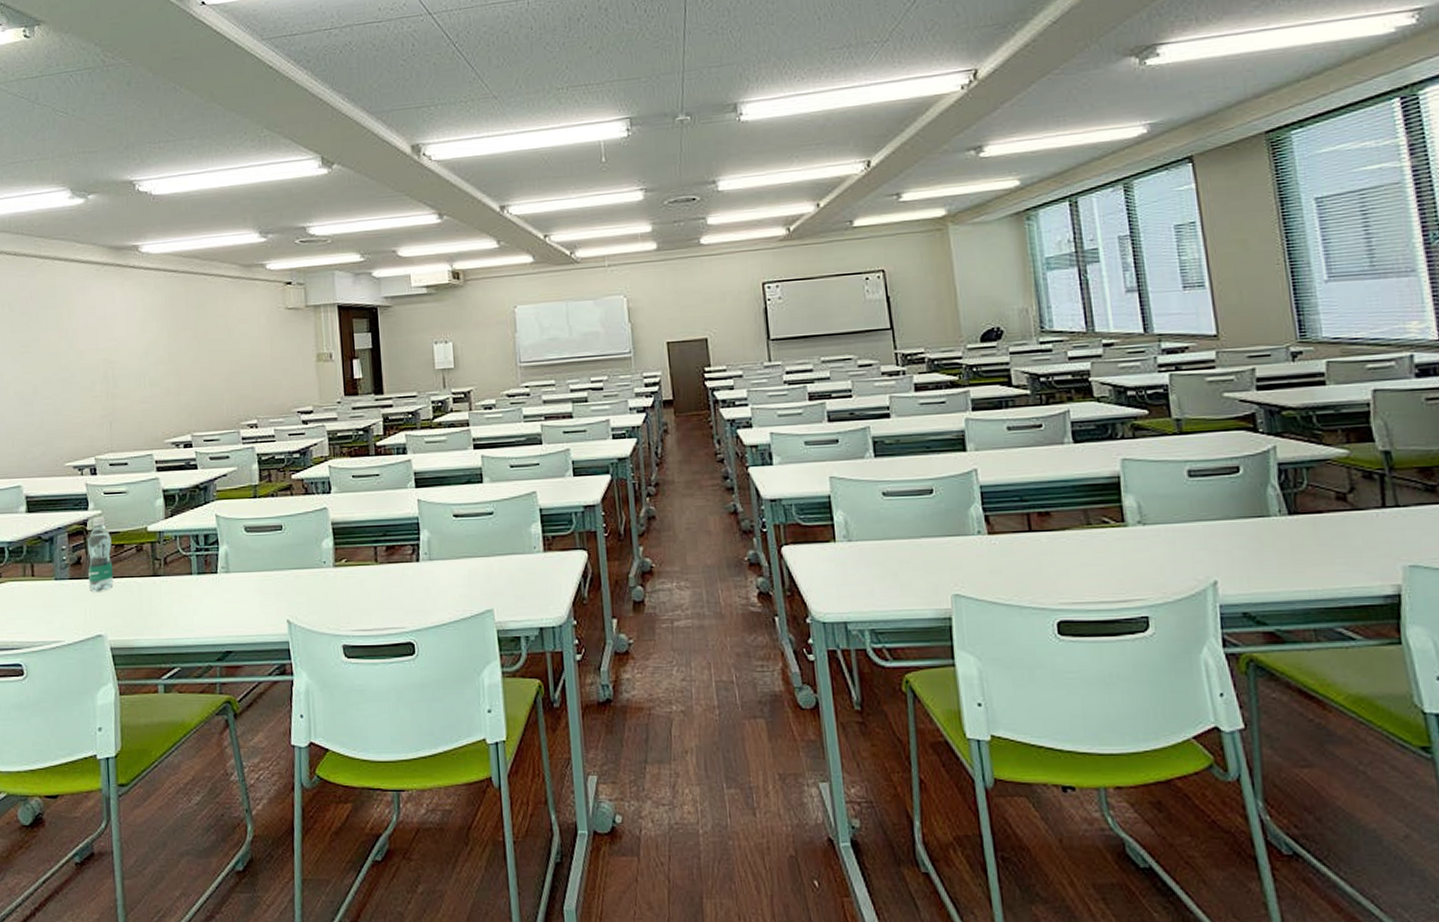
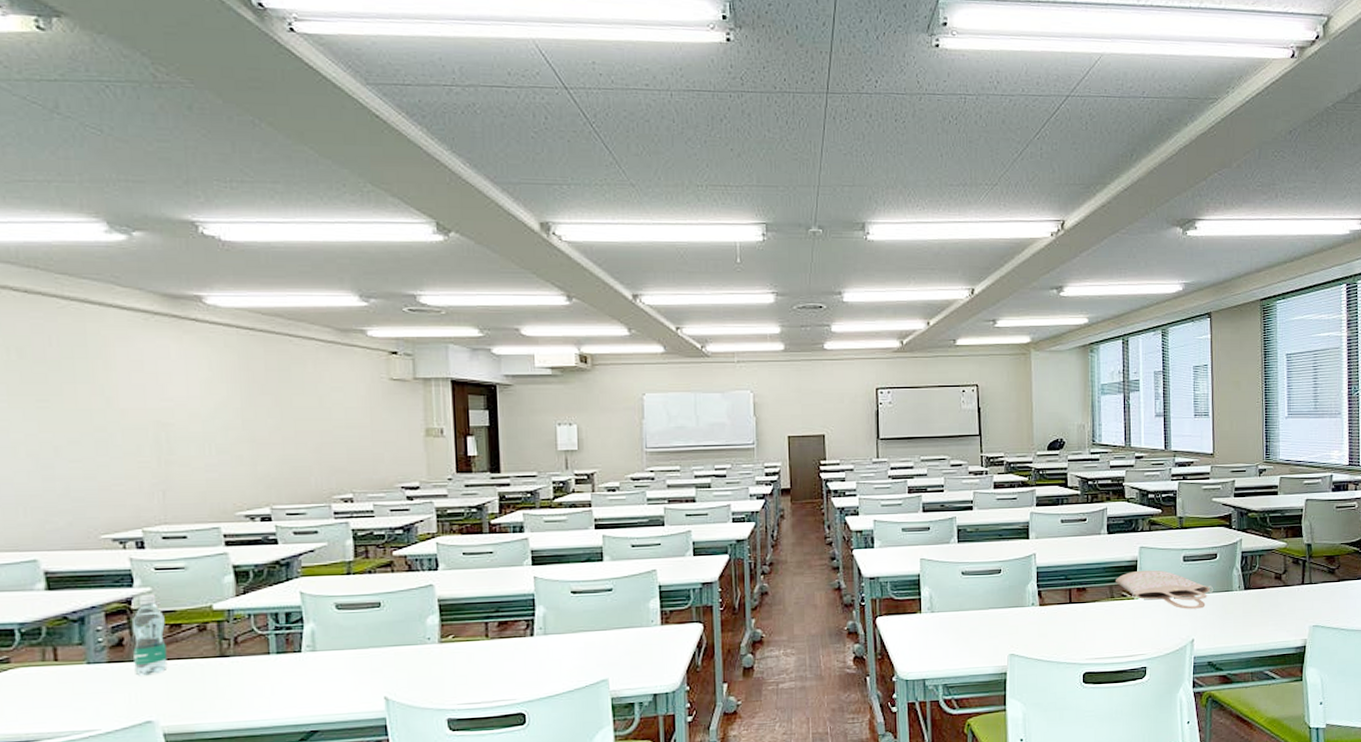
shopping bag: none [1091,488,1240,541] -> present [1116,570,1214,609]

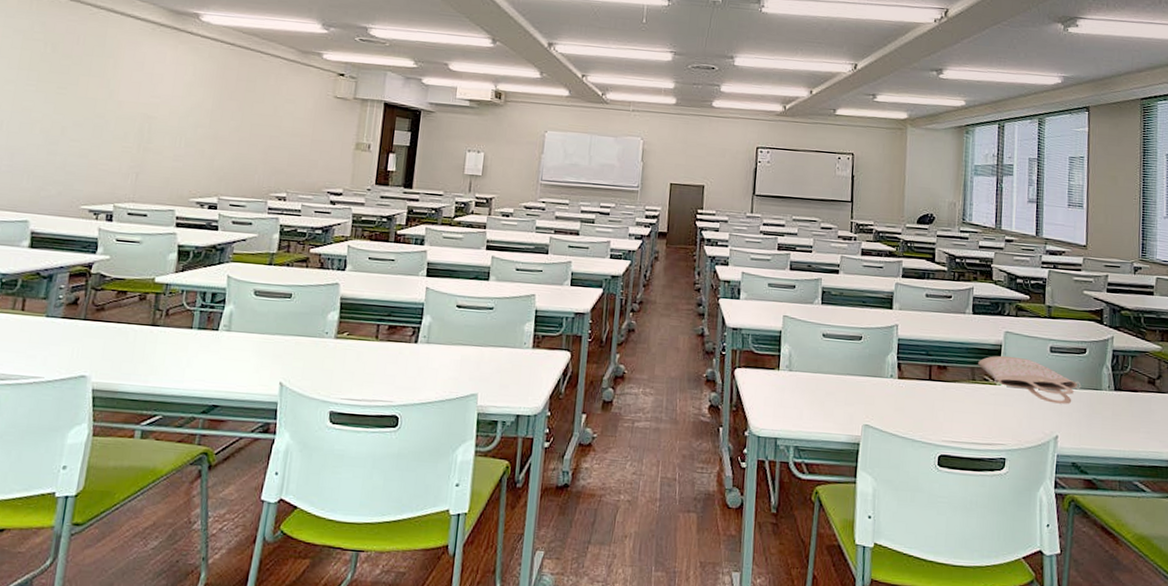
bottle: present [131,594,168,676] -> none [81,261,115,335]

